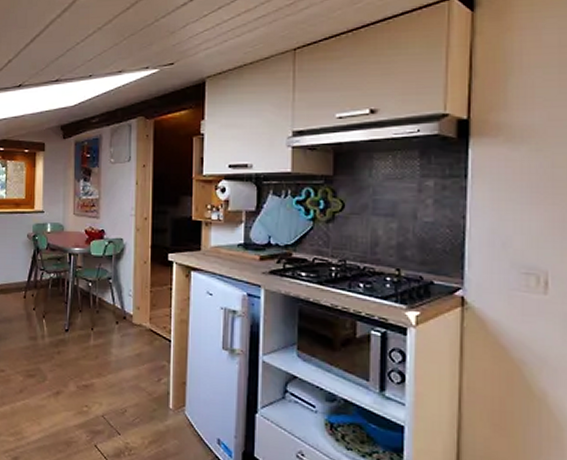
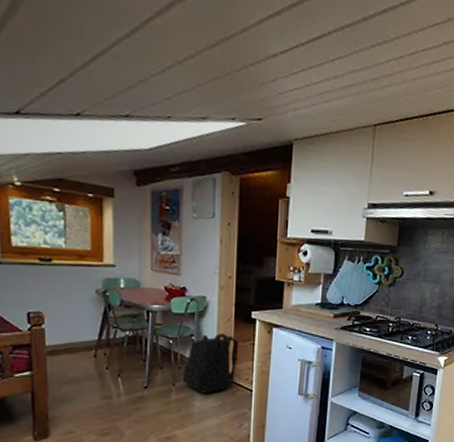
backpack: none [100,276,156,341] -> present [182,333,239,394]

